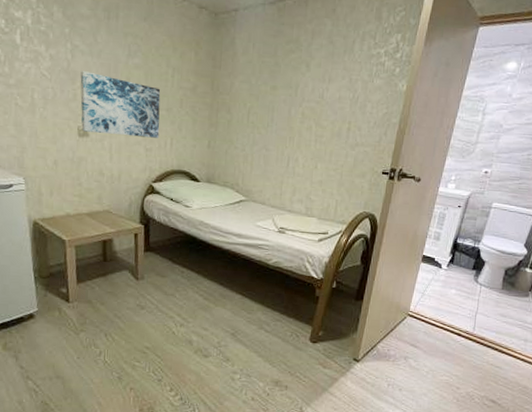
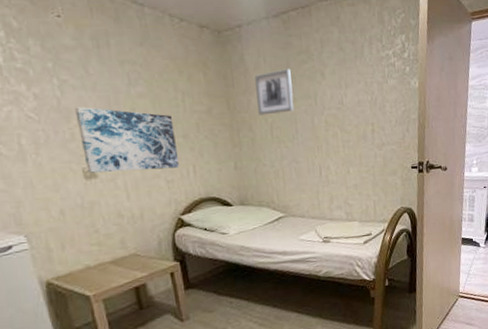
wall art: none [239,56,277,100] -> present [254,68,294,115]

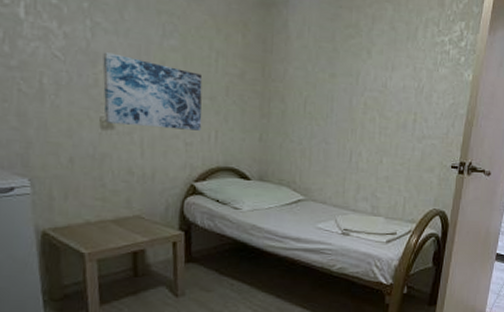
wall art: present [254,68,294,115] -> none [294,41,336,88]

